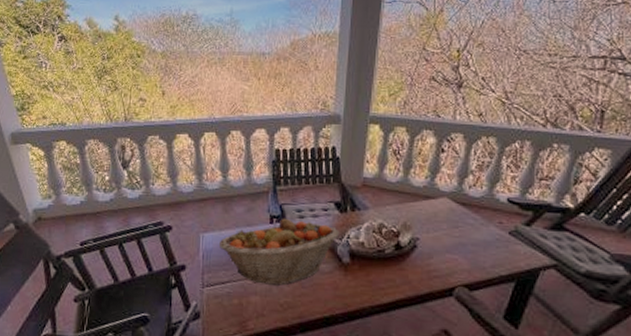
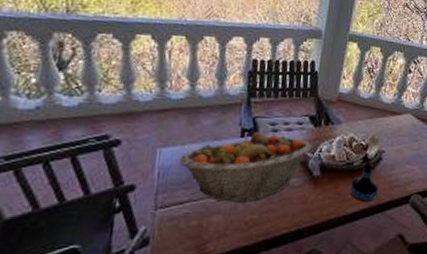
tequila bottle: none [383,249,416,292] -> present [350,162,379,202]

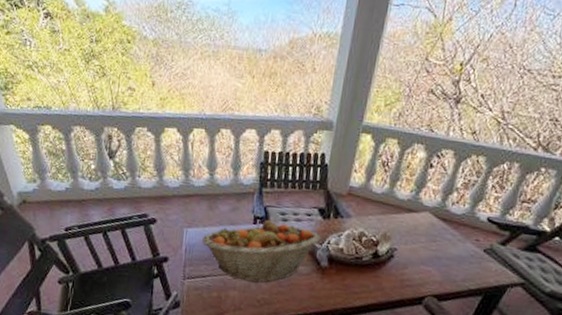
tequila bottle: present [350,162,379,202] -> none [358,258,389,298]

